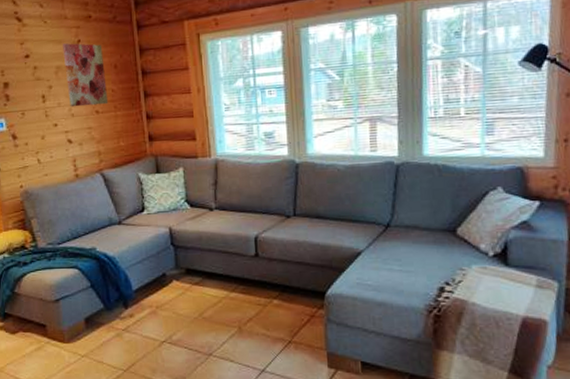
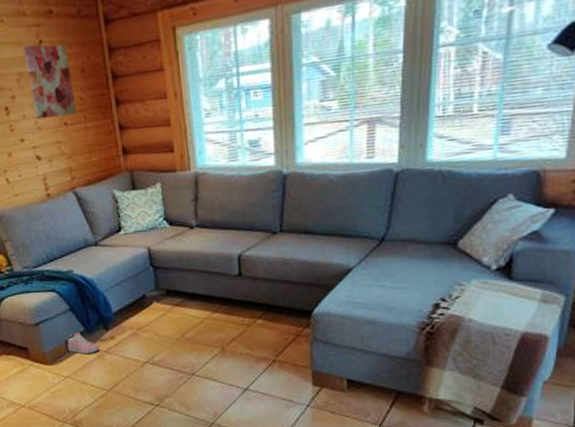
sneaker: none [86,310,118,333] -> present [67,333,100,354]

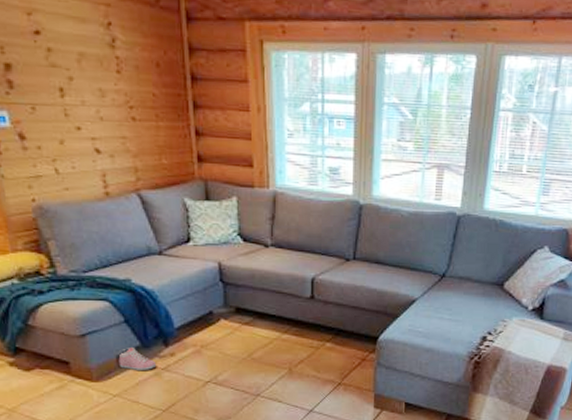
wall art: present [23,44,77,120] -> none [87,24,148,111]

